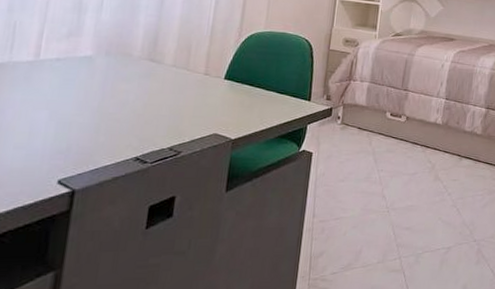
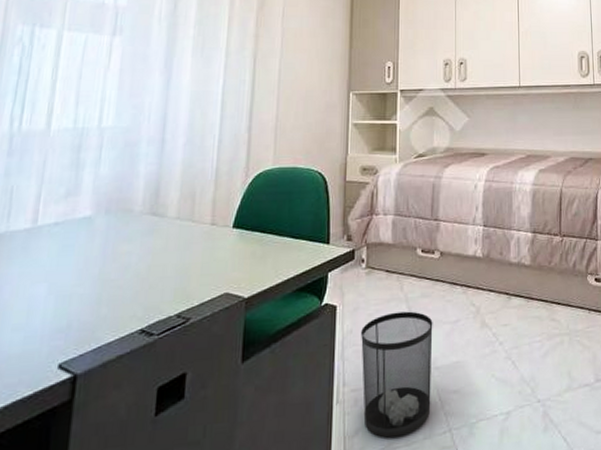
waste bin: none [328,162,395,260] -> present [361,311,433,438]

